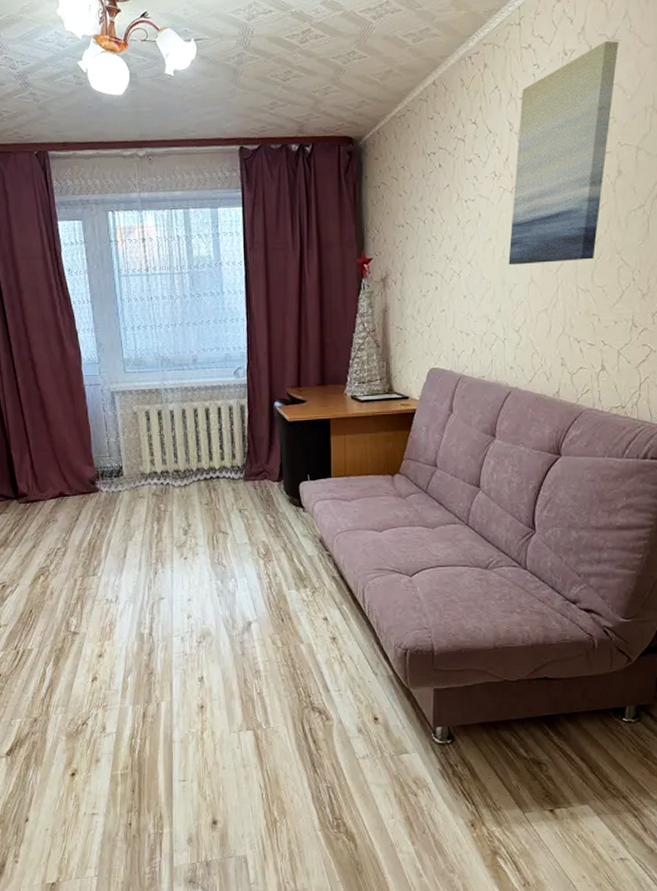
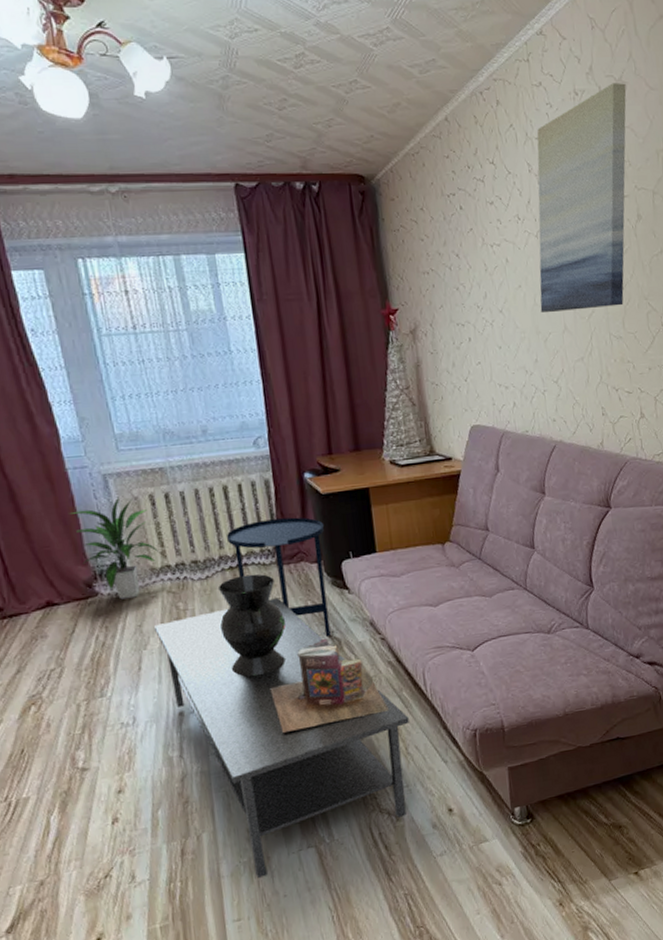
indoor plant: none [83,411,150,497] -> present [69,496,160,600]
coffee table: none [140,509,346,749] -> present [154,598,409,879]
decorative vase: none [191,486,246,574] -> present [217,574,286,677]
side table: none [205,440,287,547] -> present [227,517,331,636]
books: none [228,550,330,626] -> present [270,639,390,733]

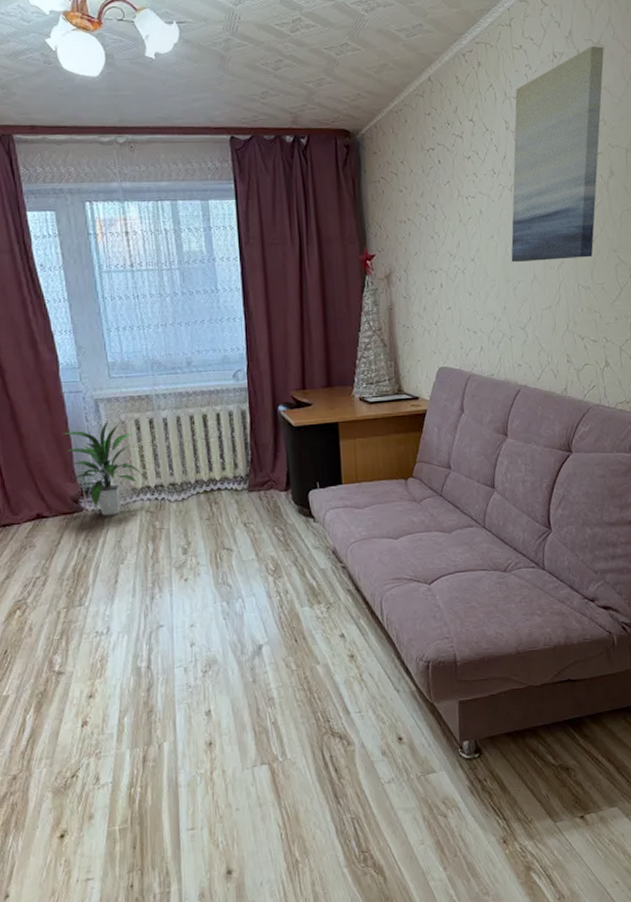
coffee table: present [154,598,409,879] -> none [132,522,365,791]
decorative vase: present [217,574,286,677] -> none [191,498,253,595]
side table: present [227,517,331,636] -> none [204,447,295,562]
books: present [270,639,390,733] -> none [235,564,347,651]

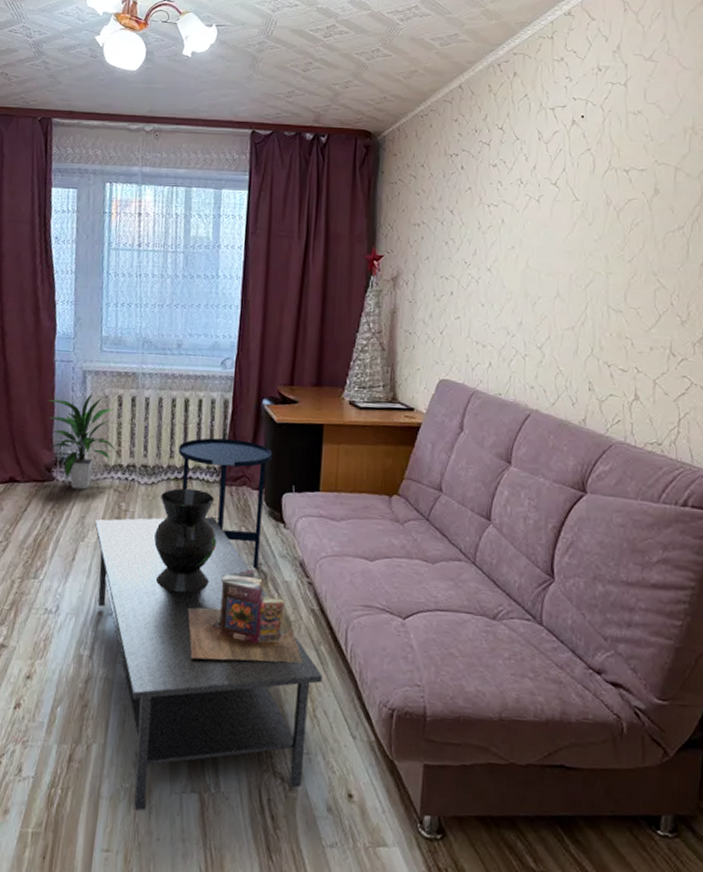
coffee table: none [132,522,365,791] -> present [95,517,322,812]
decorative vase: none [191,498,253,595] -> present [153,488,216,593]
side table: none [204,447,295,562] -> present [179,438,272,568]
books: none [235,564,347,651] -> present [188,570,304,663]
wall art: present [511,46,604,263] -> none [532,61,656,279]

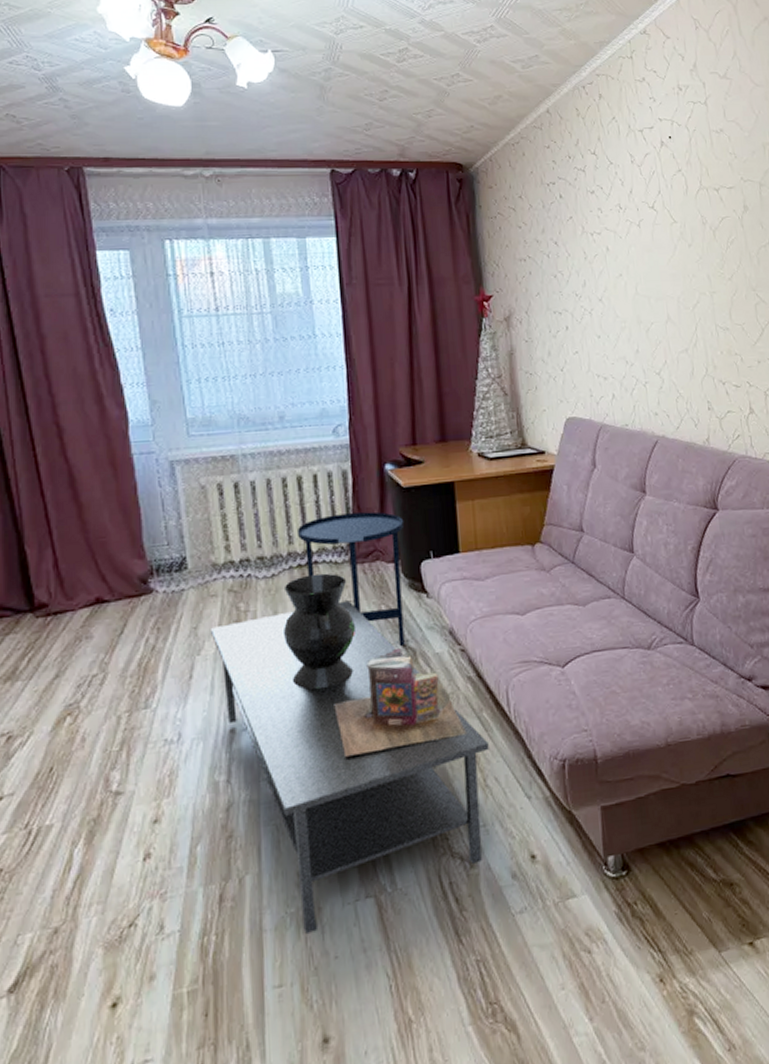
indoor plant: present [48,392,116,490] -> none [130,484,224,598]

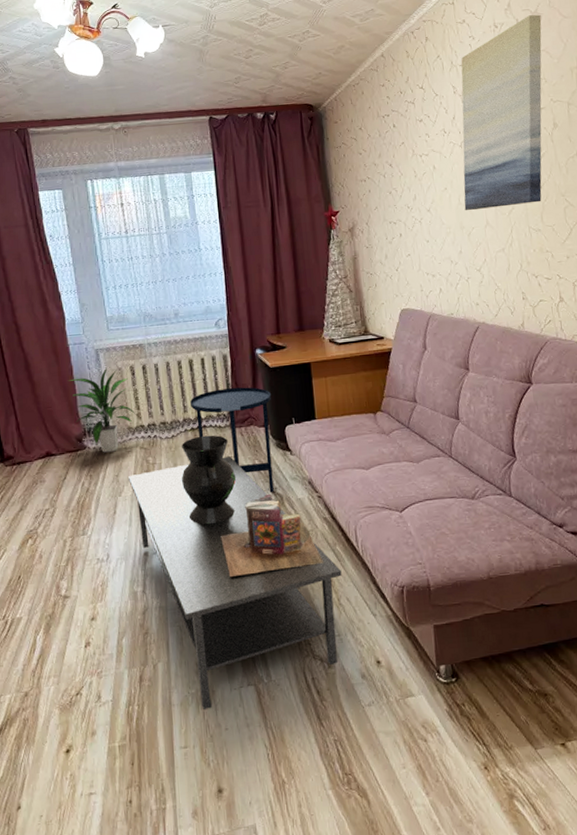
indoor plant: none [130,484,224,598] -> present [68,367,136,453]
wall art: none [640,79,731,303] -> present [461,14,542,211]

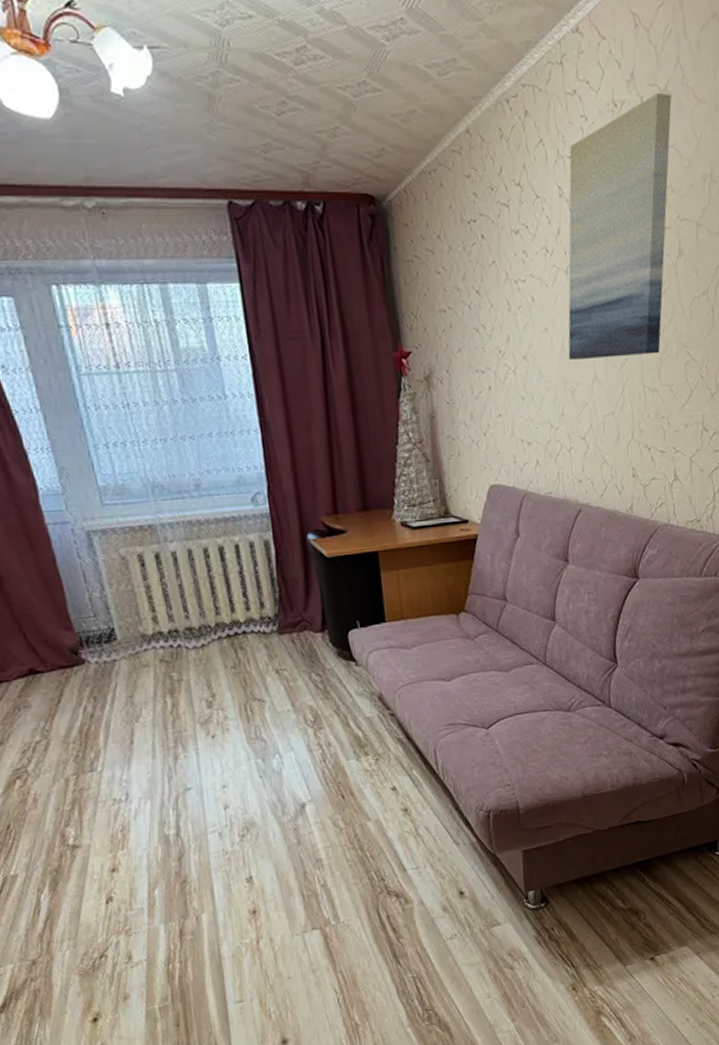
indoor plant: present [68,367,136,453] -> none [50,555,151,668]
coffee table: present [129,456,342,711] -> none [147,669,419,961]
decorative vase: present [181,435,236,524] -> none [214,643,288,752]
side table: present [190,387,274,492] -> none [223,582,336,711]
books: present [220,495,325,577] -> none [272,714,399,811]

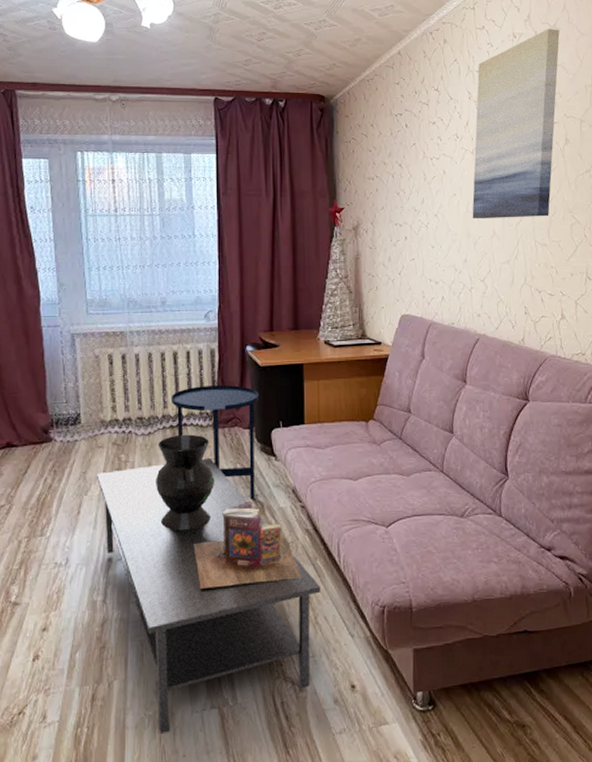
coffee table: none [147,669,419,961] -> present [97,458,321,735]
decorative vase: none [214,643,288,752] -> present [155,434,214,530]
side table: none [223,582,336,711] -> present [172,385,259,499]
books: none [272,714,399,811] -> present [193,502,303,589]

